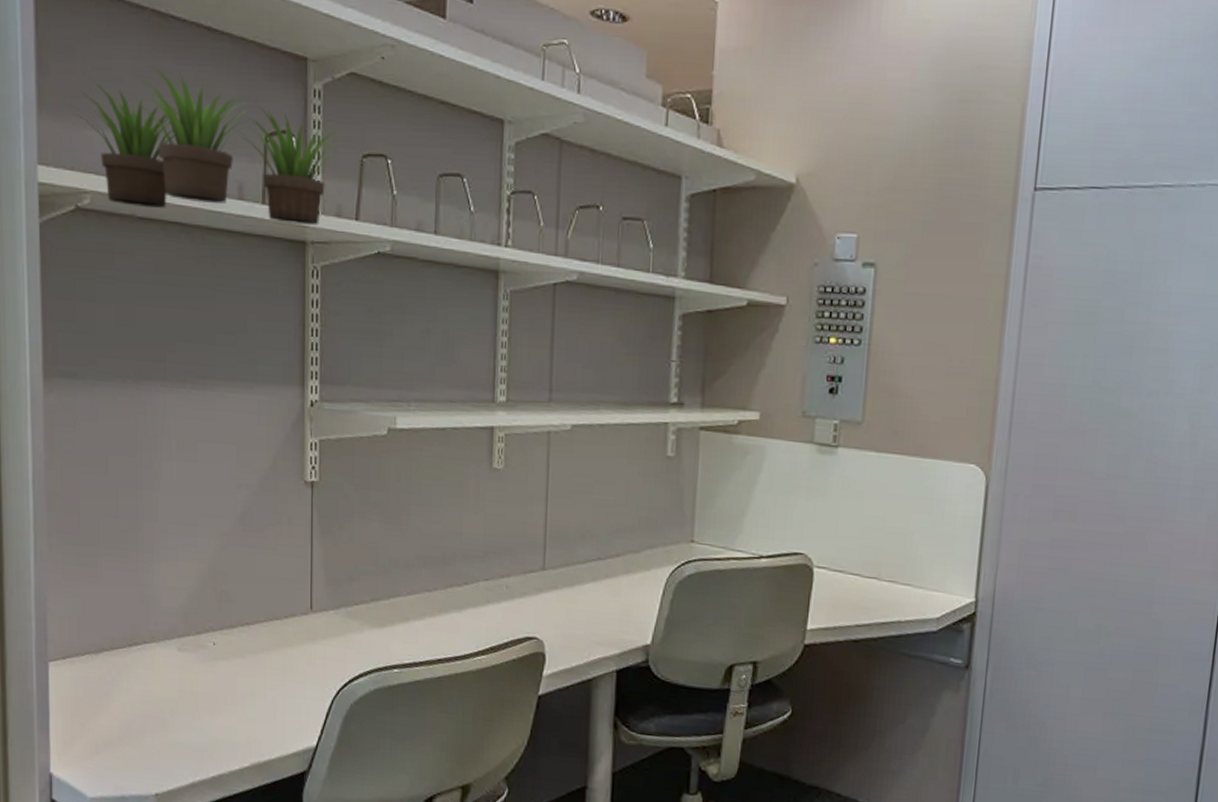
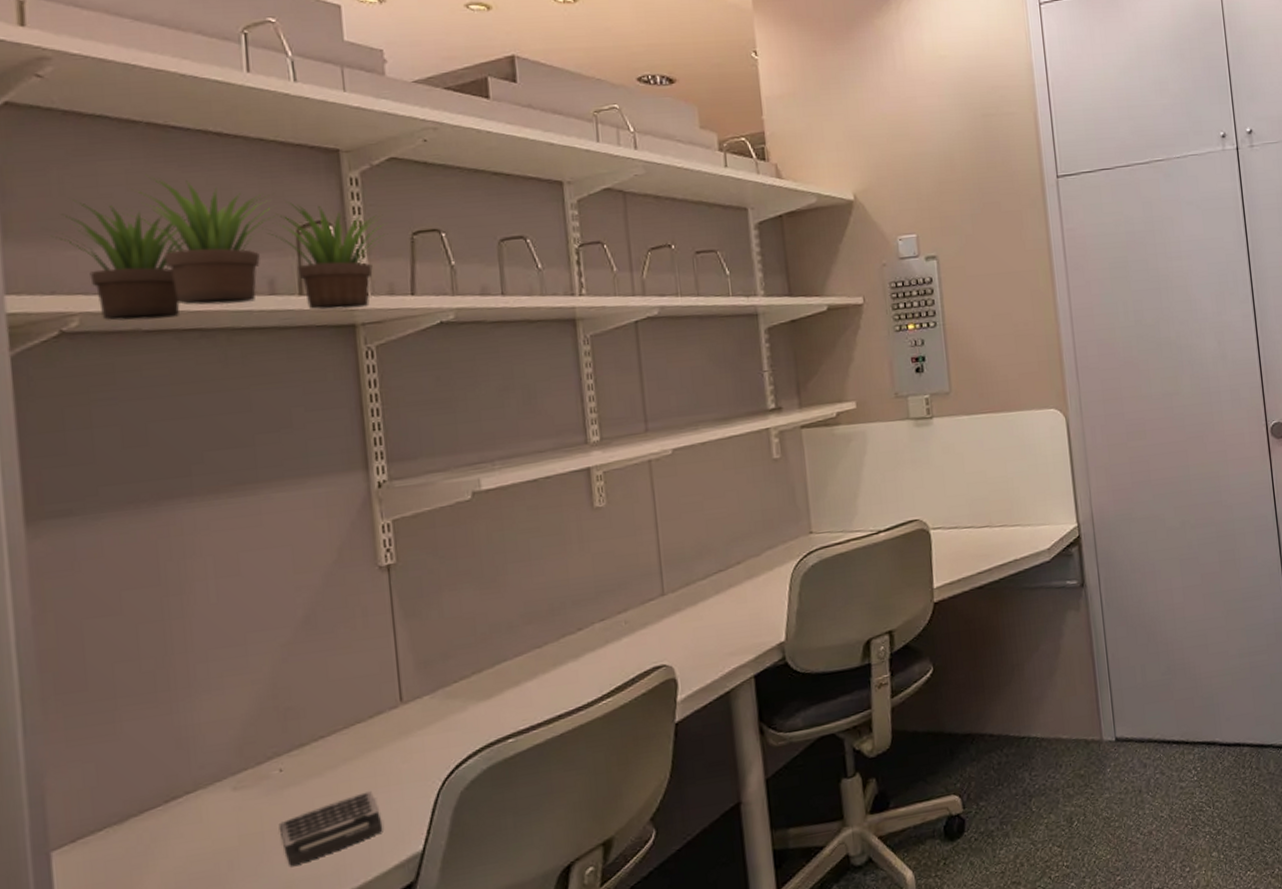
calculator: none [209,681,287,728] -> present [278,791,383,866]

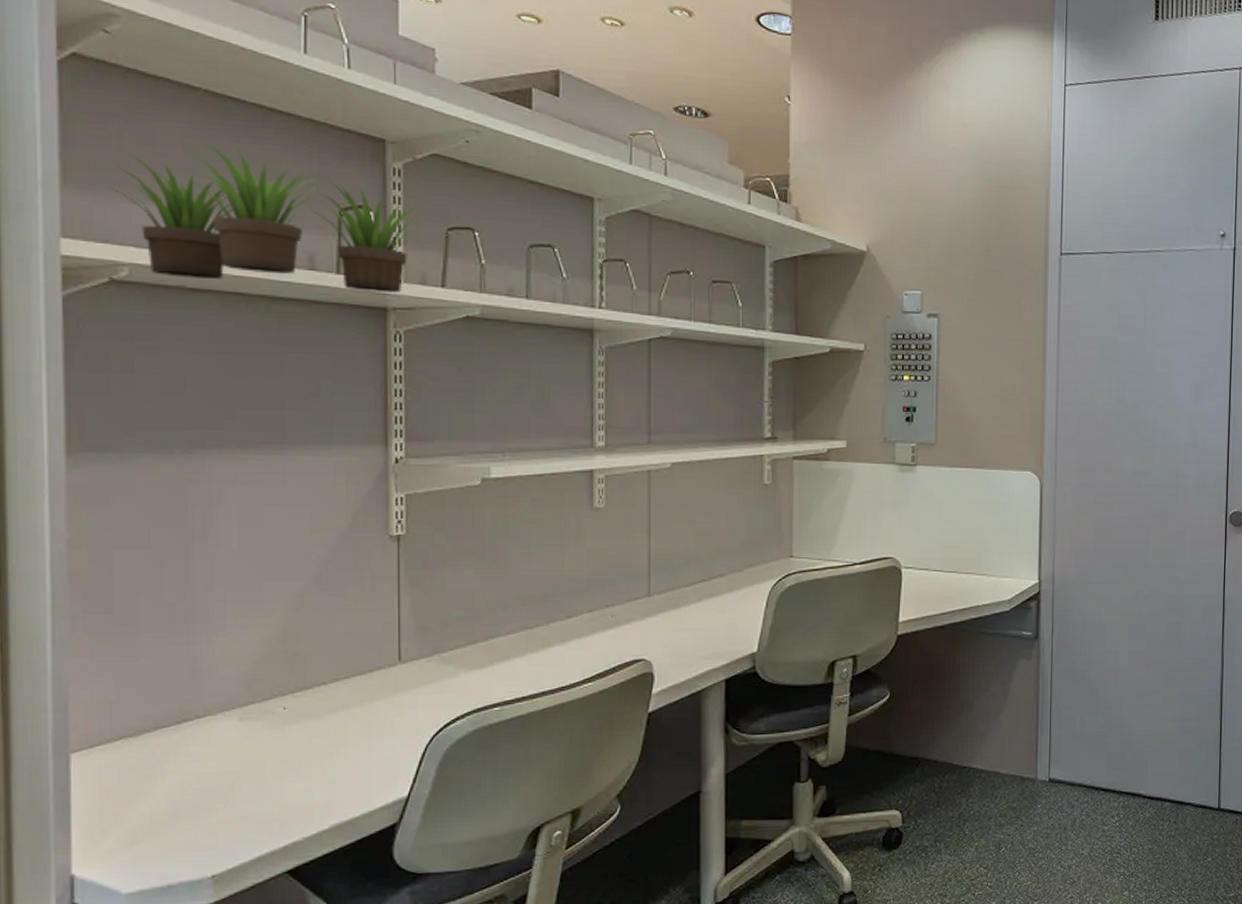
calculator: present [278,791,383,866] -> none [279,737,373,794]

